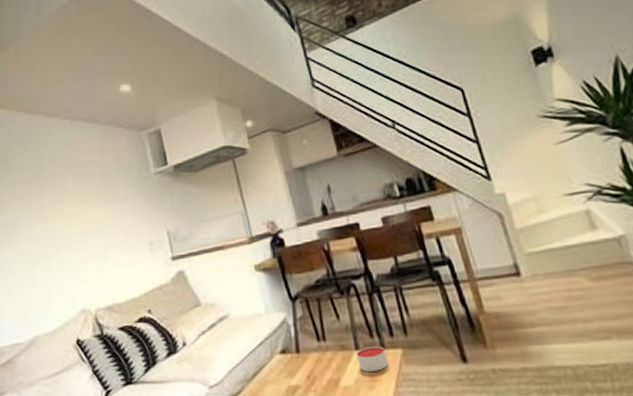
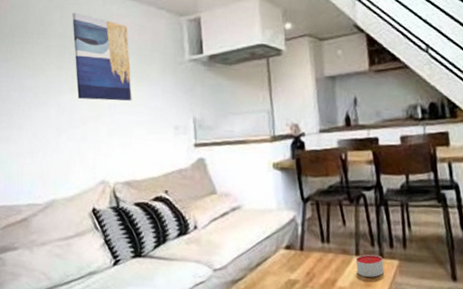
wall art: none [33,143,103,229] -> present [72,12,133,101]

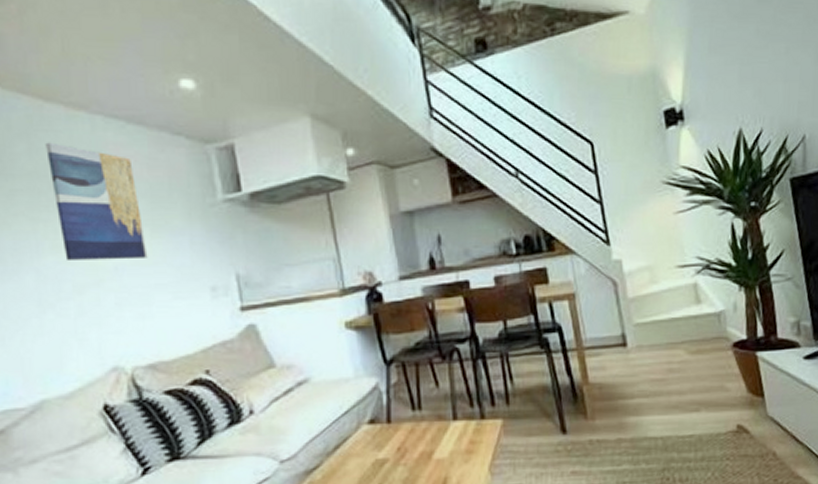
candle: present [355,253,384,278] -> none [453,416,486,443]

